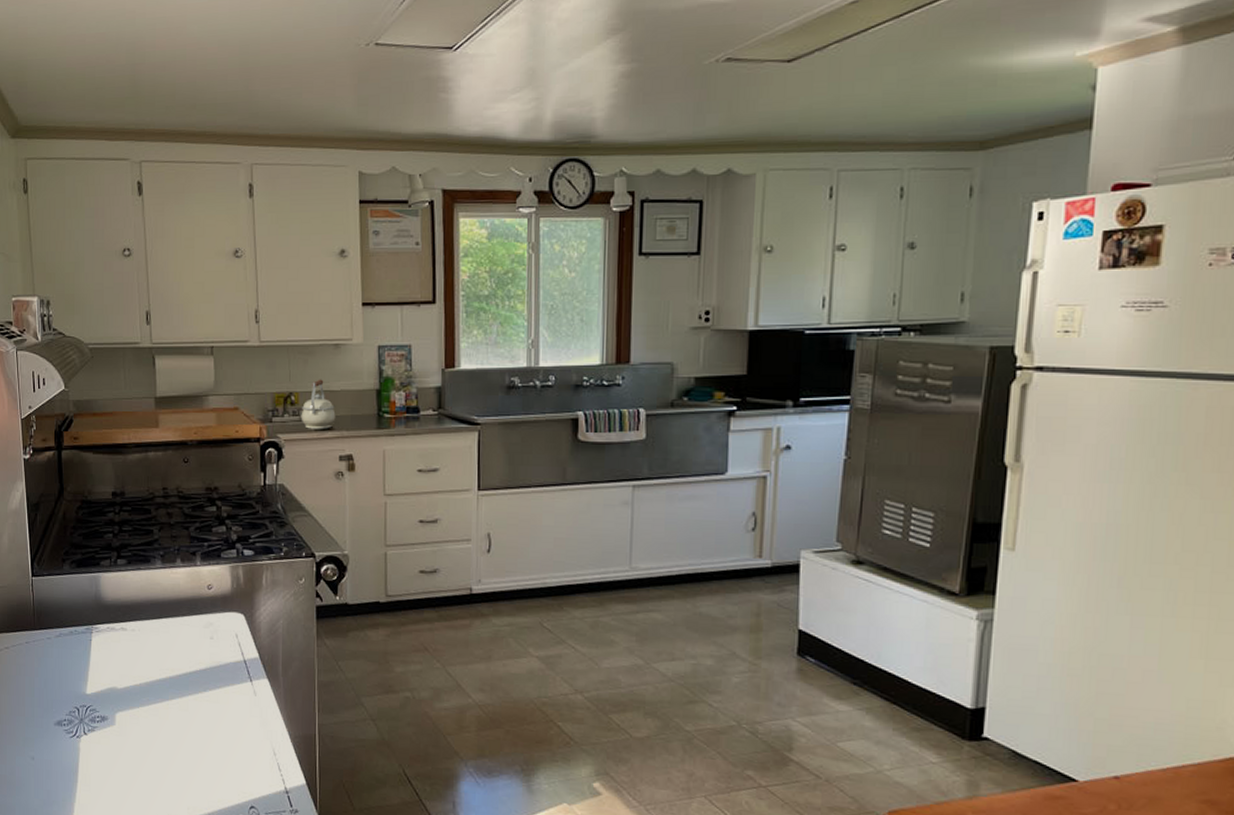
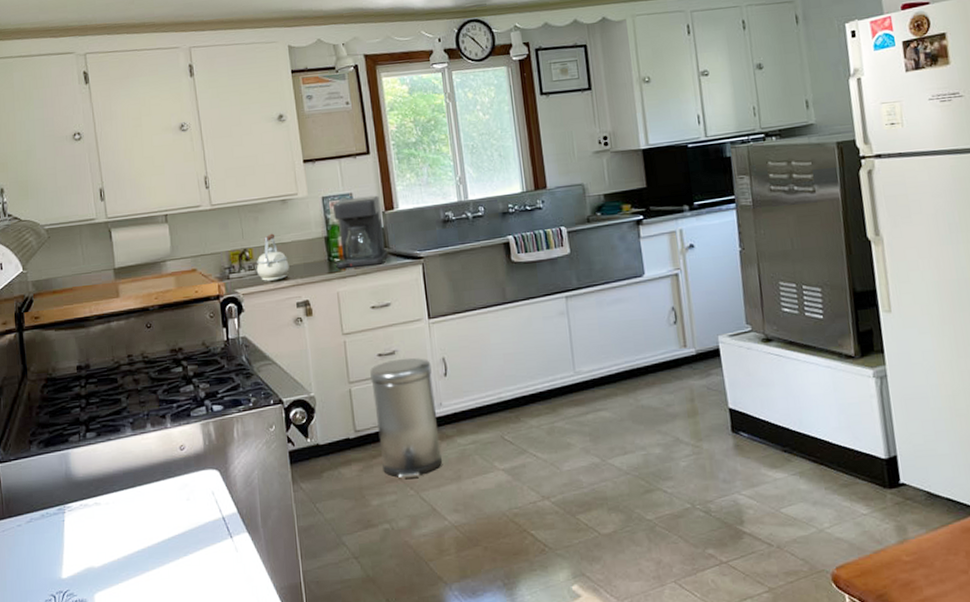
coffee maker: none [385,350,443,426] -> present [333,195,389,269]
pedal bin: none [409,528,474,651] -> present [370,358,442,479]

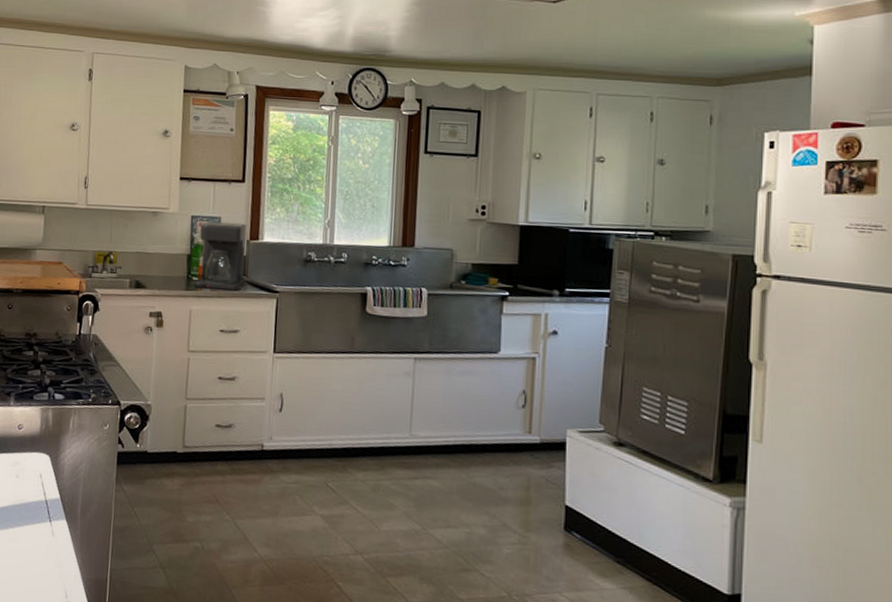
kettle: present [256,233,290,281] -> none [117,241,150,287]
pedal bin: present [370,358,442,479] -> none [204,385,268,504]

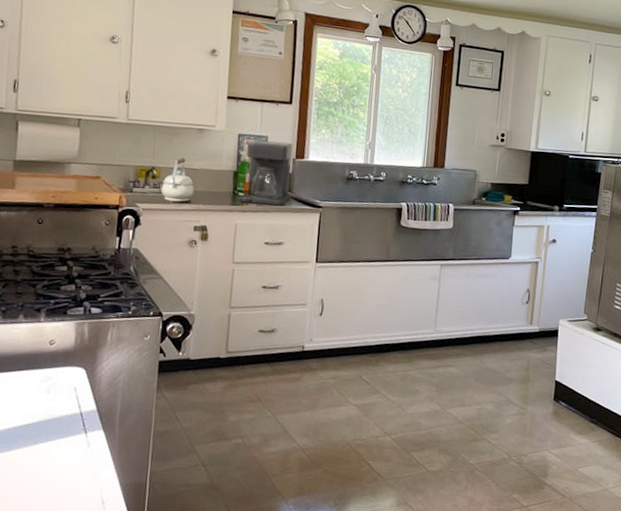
kettle: none [117,241,150,287] -> present [160,157,195,202]

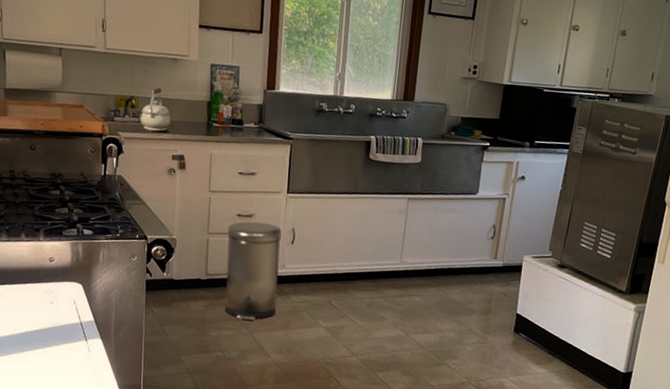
coffee maker: present [239,139,293,206] -> none [213,69,264,137]
pedal bin: none [246,293,310,401] -> present [225,221,282,320]

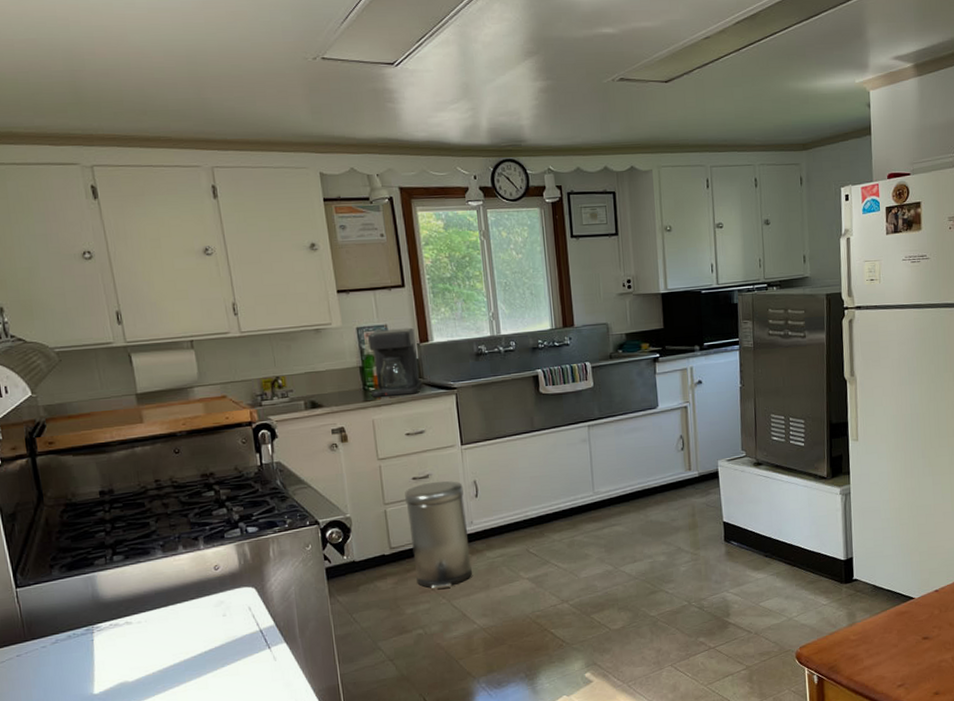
kettle: present [140,87,171,132] -> none [289,362,324,409]
coffee maker: none [213,69,264,137] -> present [368,327,423,397]

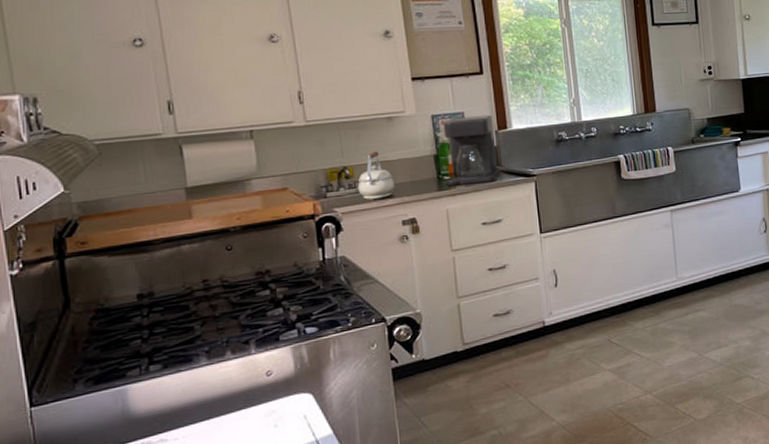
kettle: none [289,362,324,409] -> present [357,151,395,200]
pedal bin: present [405,481,472,589] -> none [480,271,551,386]

